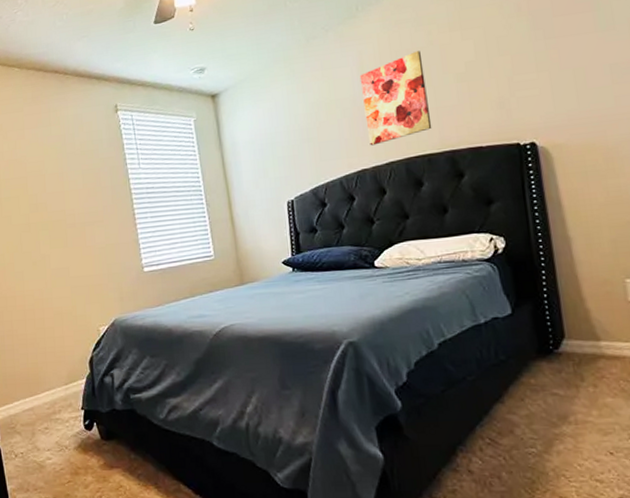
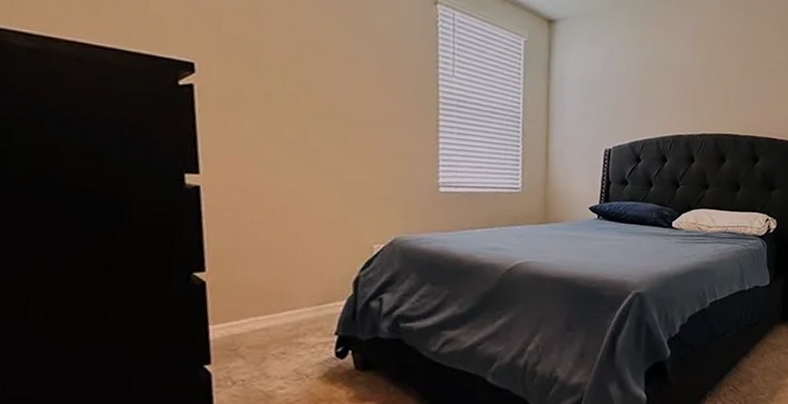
wall art: present [359,51,432,146] -> none [689,38,747,115]

